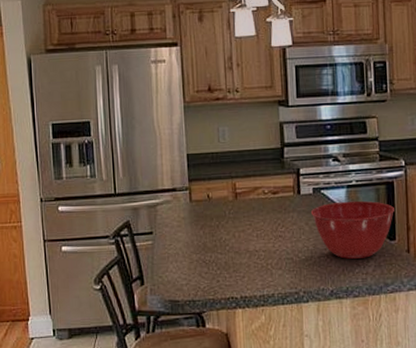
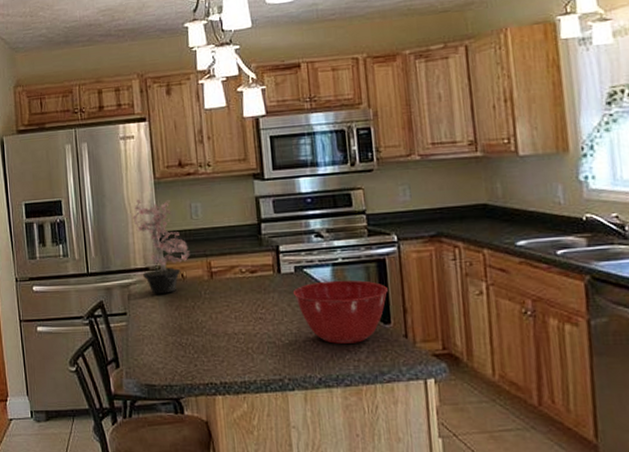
potted plant: none [160,121,216,214] -> present [131,199,190,294]

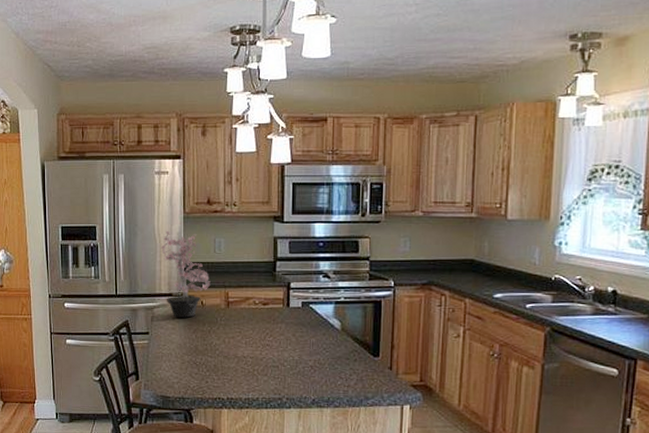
mixing bowl: present [292,280,388,344] -> none [298,316,380,372]

